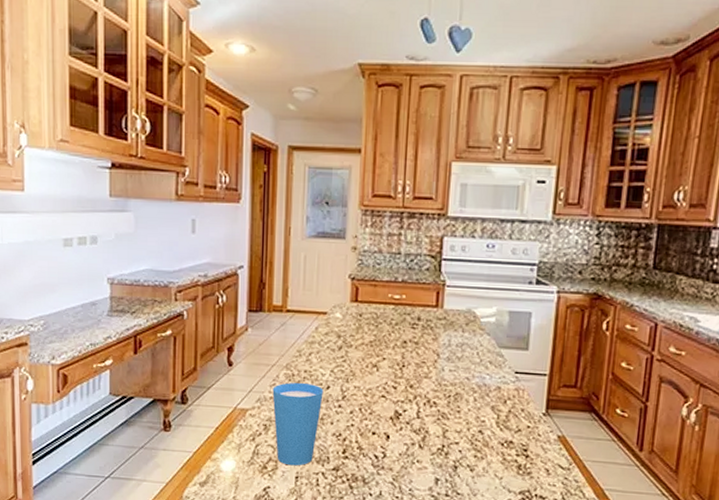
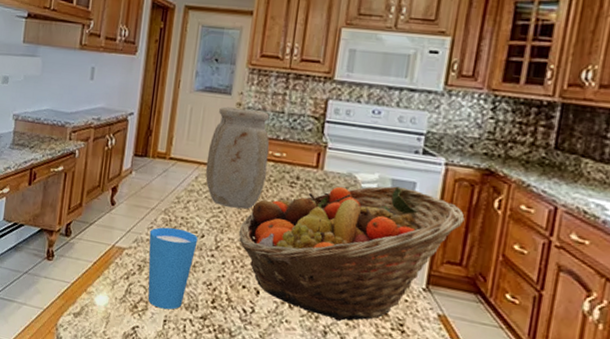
vase: none [325,252,389,356] -> present [205,106,270,210]
fruit basket: none [364,318,577,455] -> present [238,186,465,322]

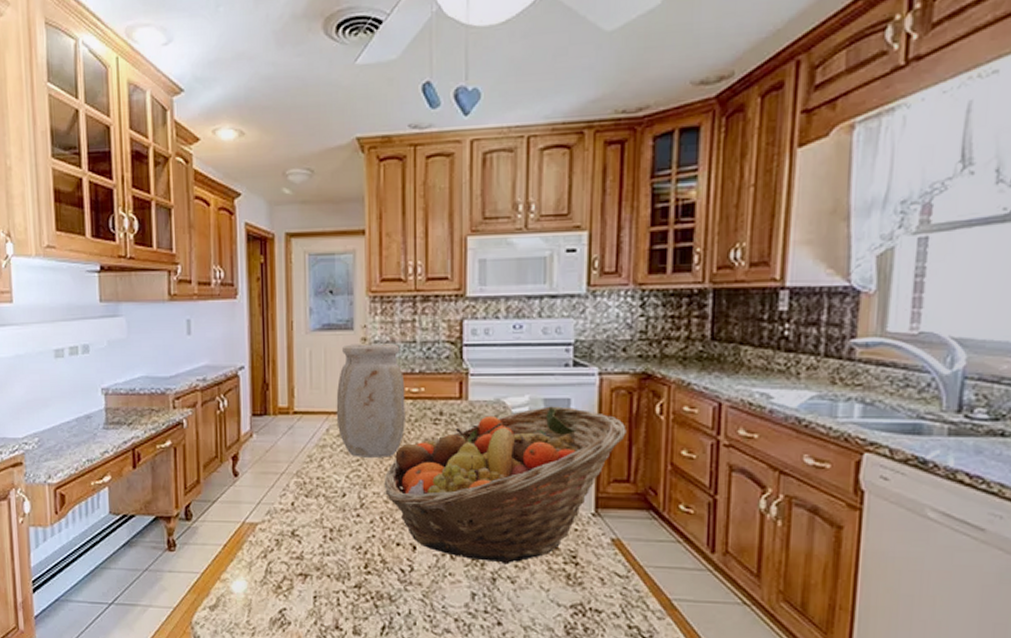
cup: present [147,227,198,310] -> none [283,491,339,585]

